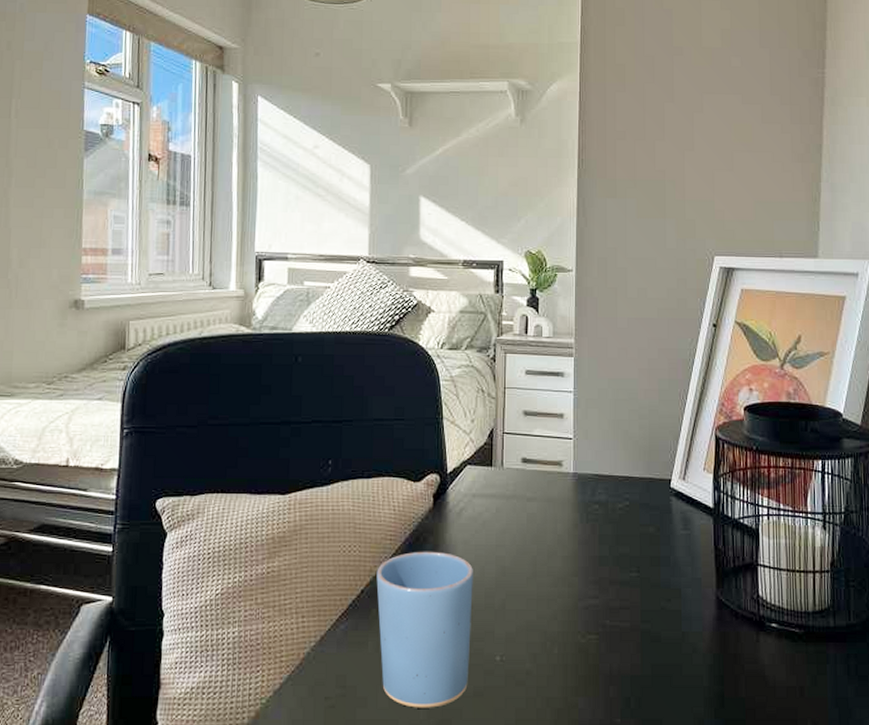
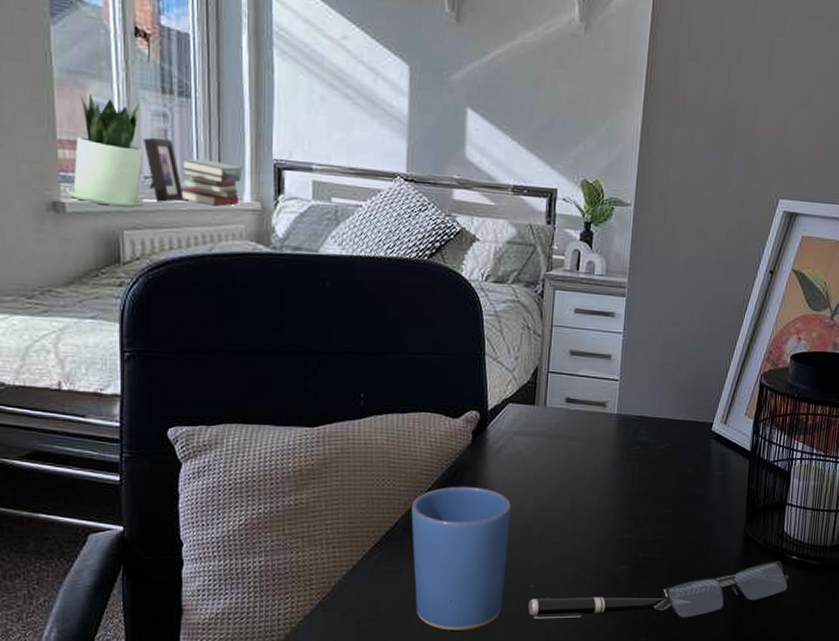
planter: none [86,209,150,301] -> present [66,94,146,208]
picture frame: none [150,241,180,295] -> present [144,137,184,203]
books: none [178,256,230,295] -> present [181,158,243,207]
pen: none [496,671,647,696] -> present [528,597,673,619]
glasses: none [627,629,771,696] -> present [653,561,789,618]

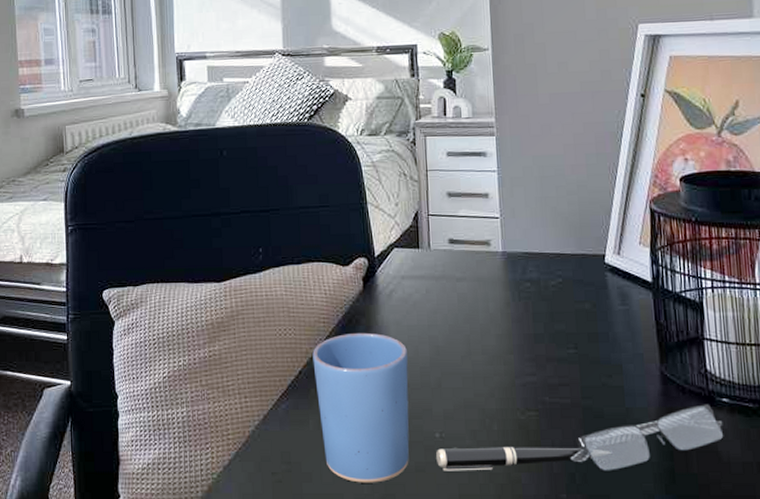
planter: present [66,94,146,208] -> none [25,23,81,108]
picture frame: present [144,137,184,203] -> none [79,49,109,100]
books: present [181,158,243,207] -> none [106,60,153,98]

